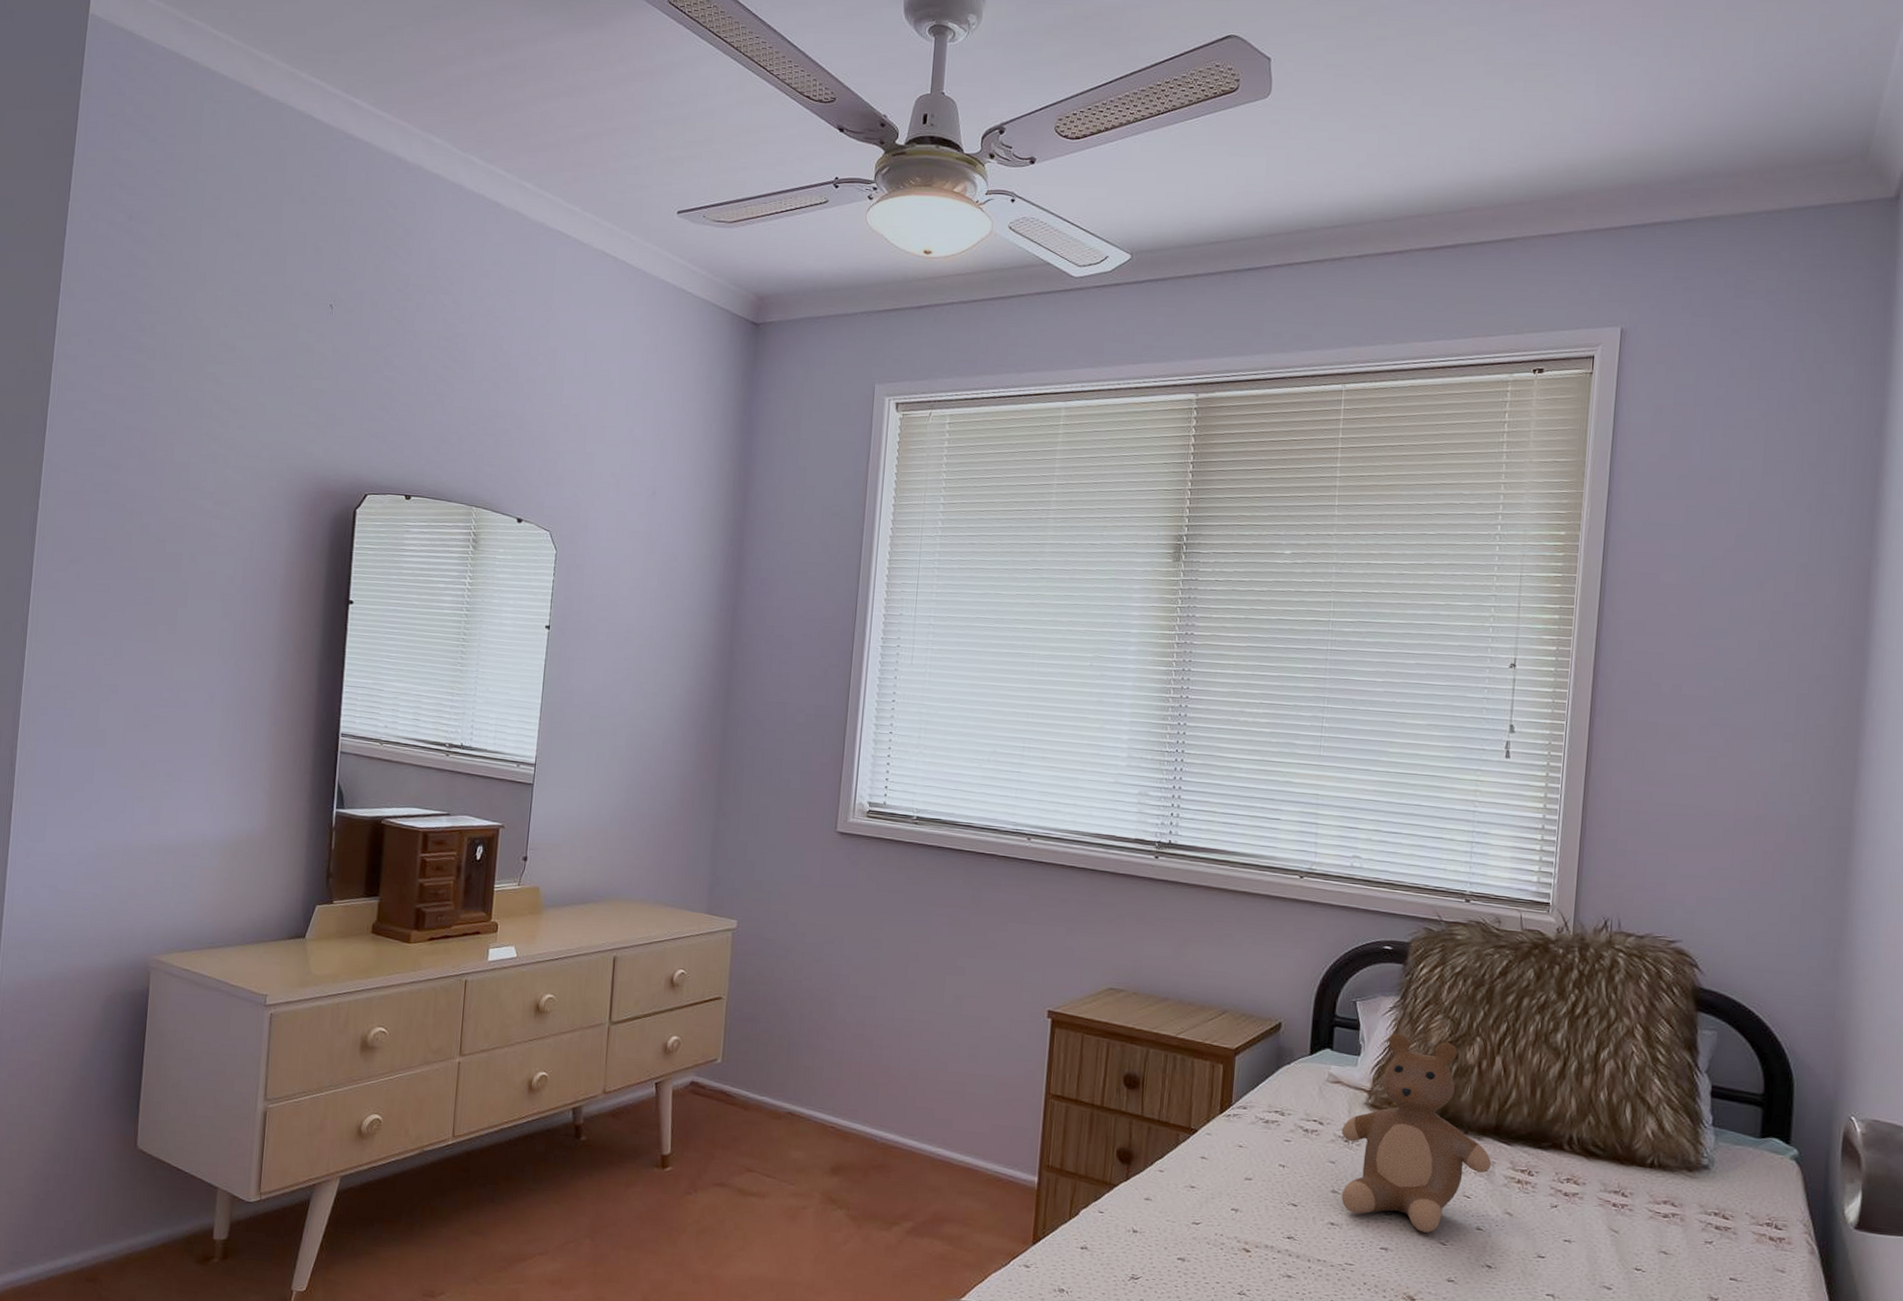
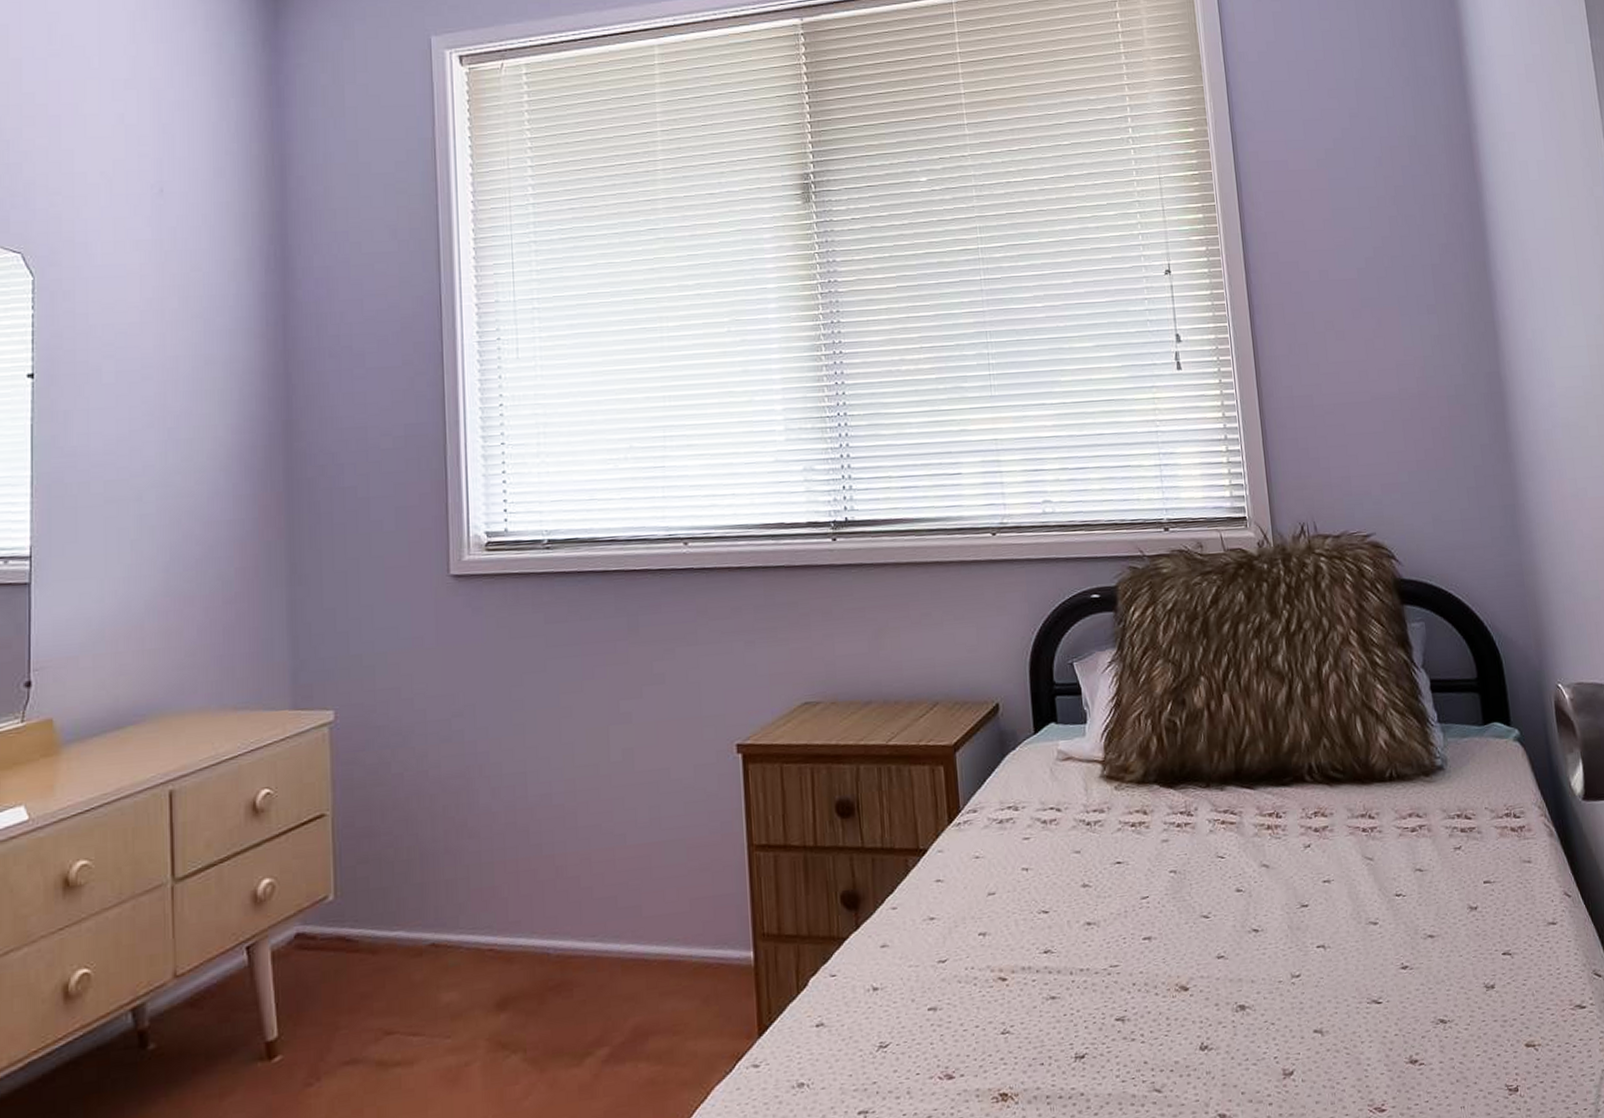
teddy bear: present [1341,1032,1492,1233] -> none [1081,688,1239,909]

